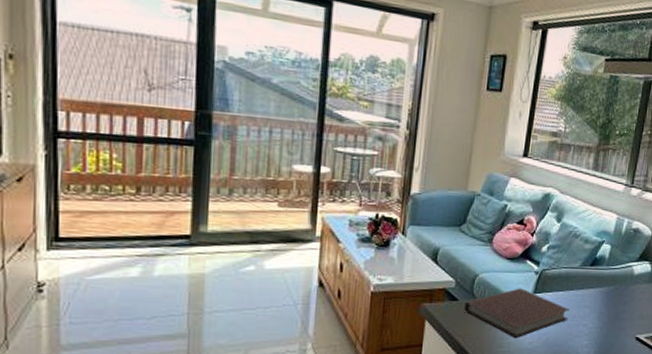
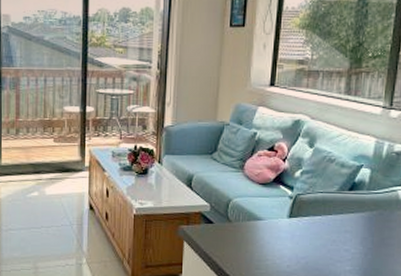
notebook: present [464,288,569,339] -> none [220,212,328,262]

